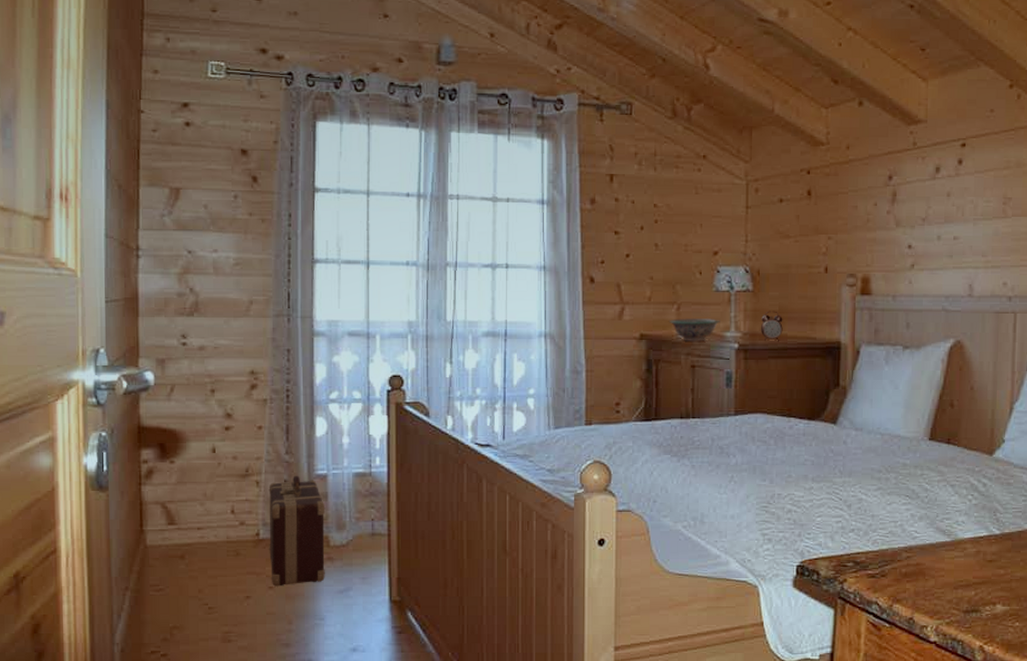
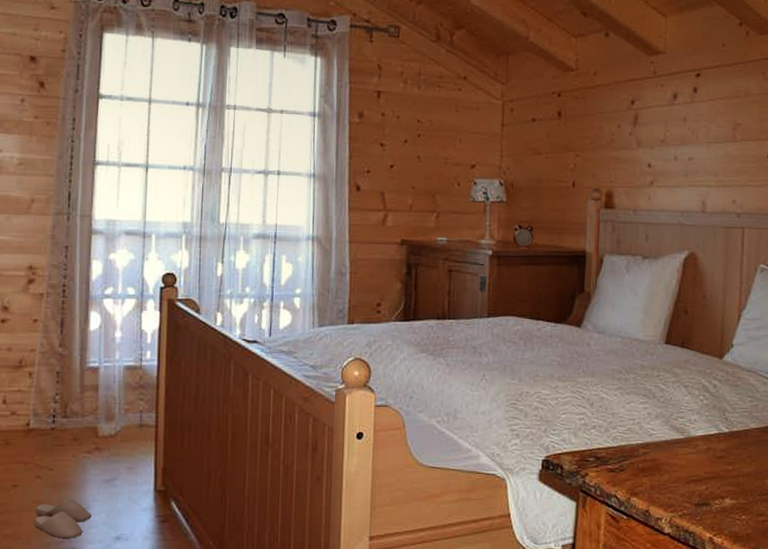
suitcase: present [268,475,326,587] -> none [37,367,96,476]
slippers: none [269,608,327,650] -> present [34,497,92,538]
decorative bowl: present [668,318,720,342] -> none [428,226,476,248]

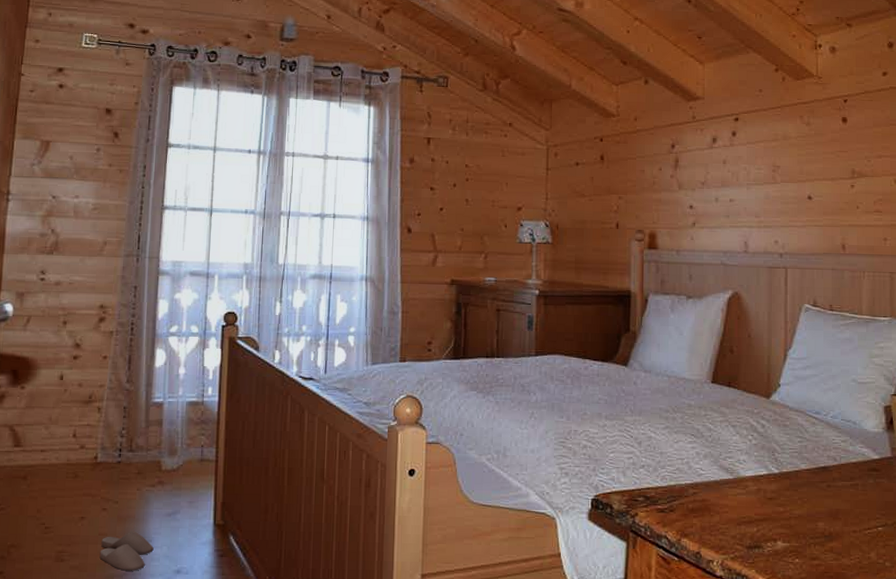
alarm clock: present [512,221,534,249] -> none [558,261,579,289]

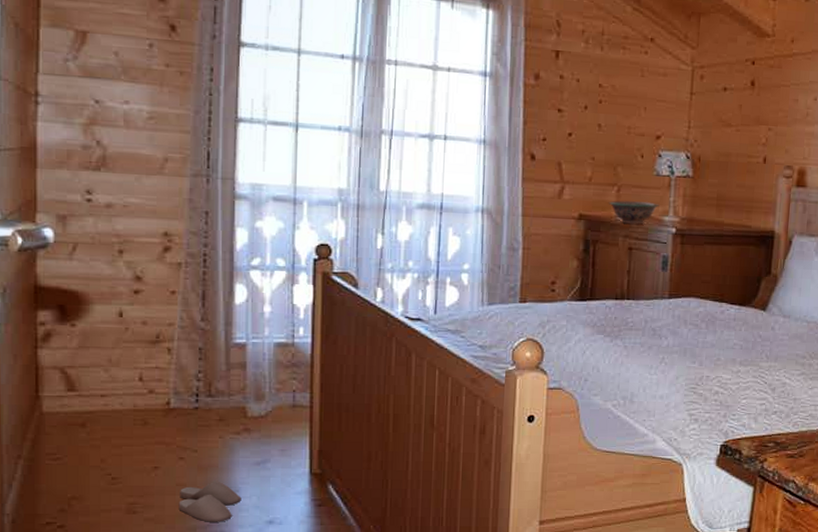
decorative bowl: none [477,266,523,288] -> present [608,200,659,225]

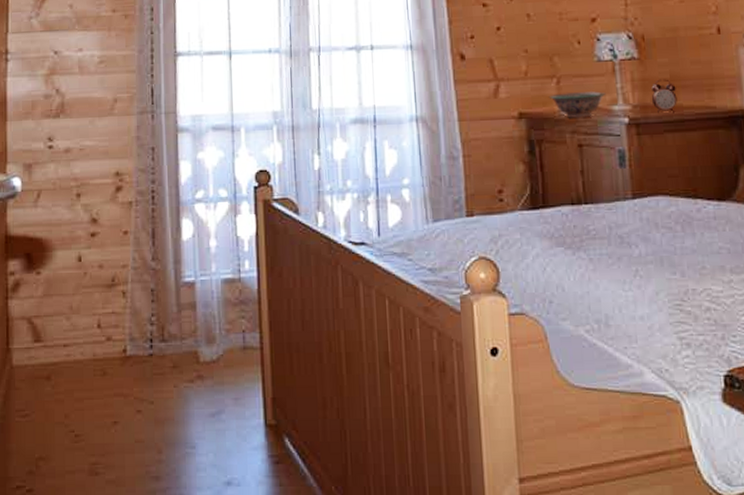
slippers: present [178,479,241,522] -> none [138,434,199,484]
alarm clock: none [698,197,721,227] -> present [651,79,677,113]

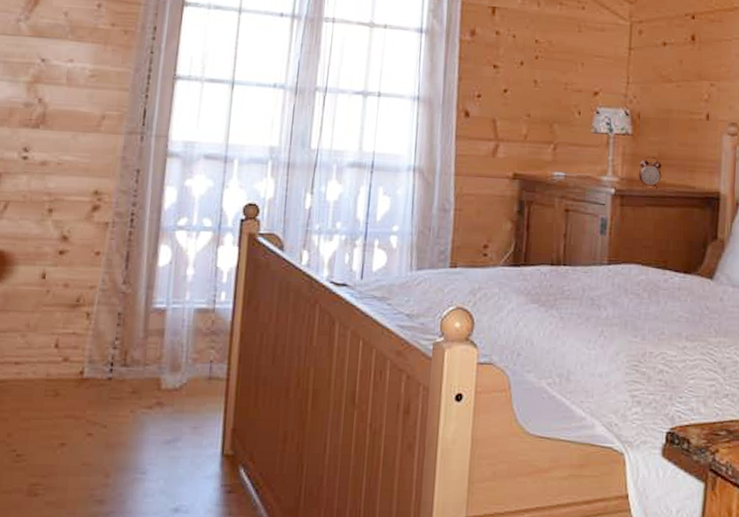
decorative bowl: present [548,91,606,118] -> none [544,159,598,185]

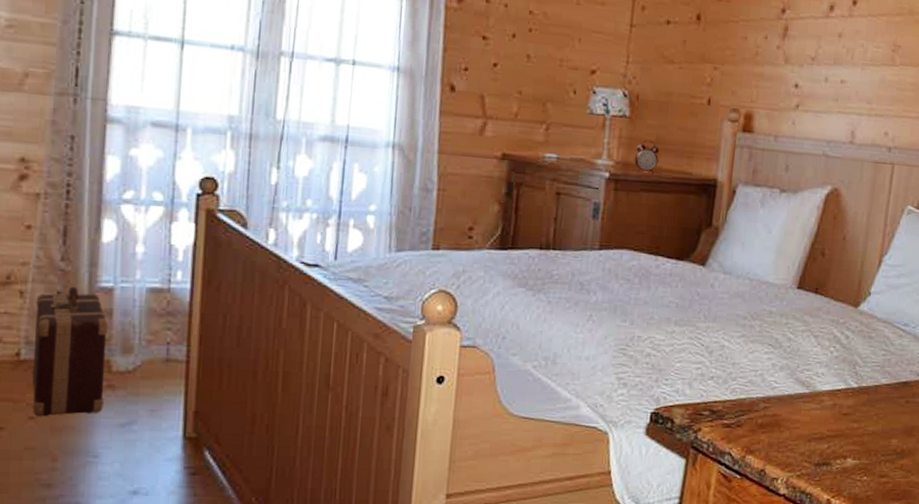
suitcase: none [91,308,161,434] -> present [30,286,109,417]

